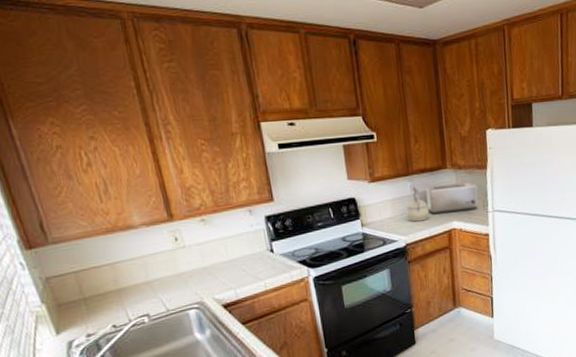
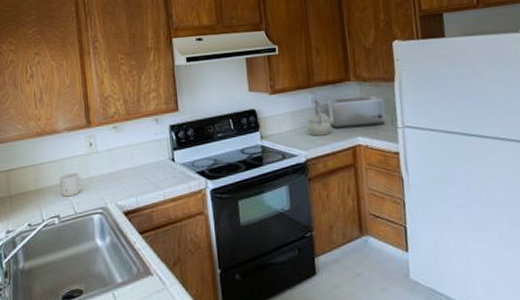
mug: none [142,269,176,295] -> present [59,173,86,197]

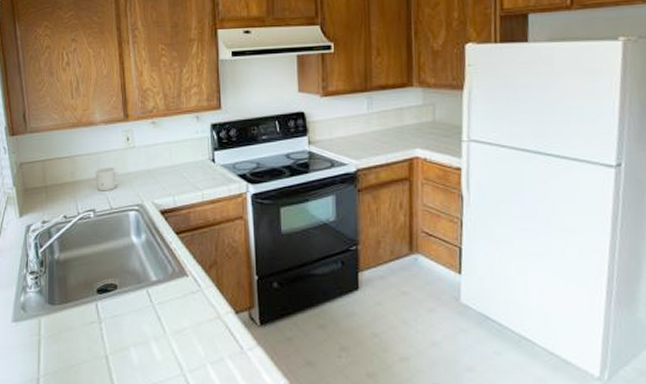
kettle: present [306,100,332,136] -> none [359,105,388,145]
toaster: present [327,95,386,129] -> none [384,103,450,139]

